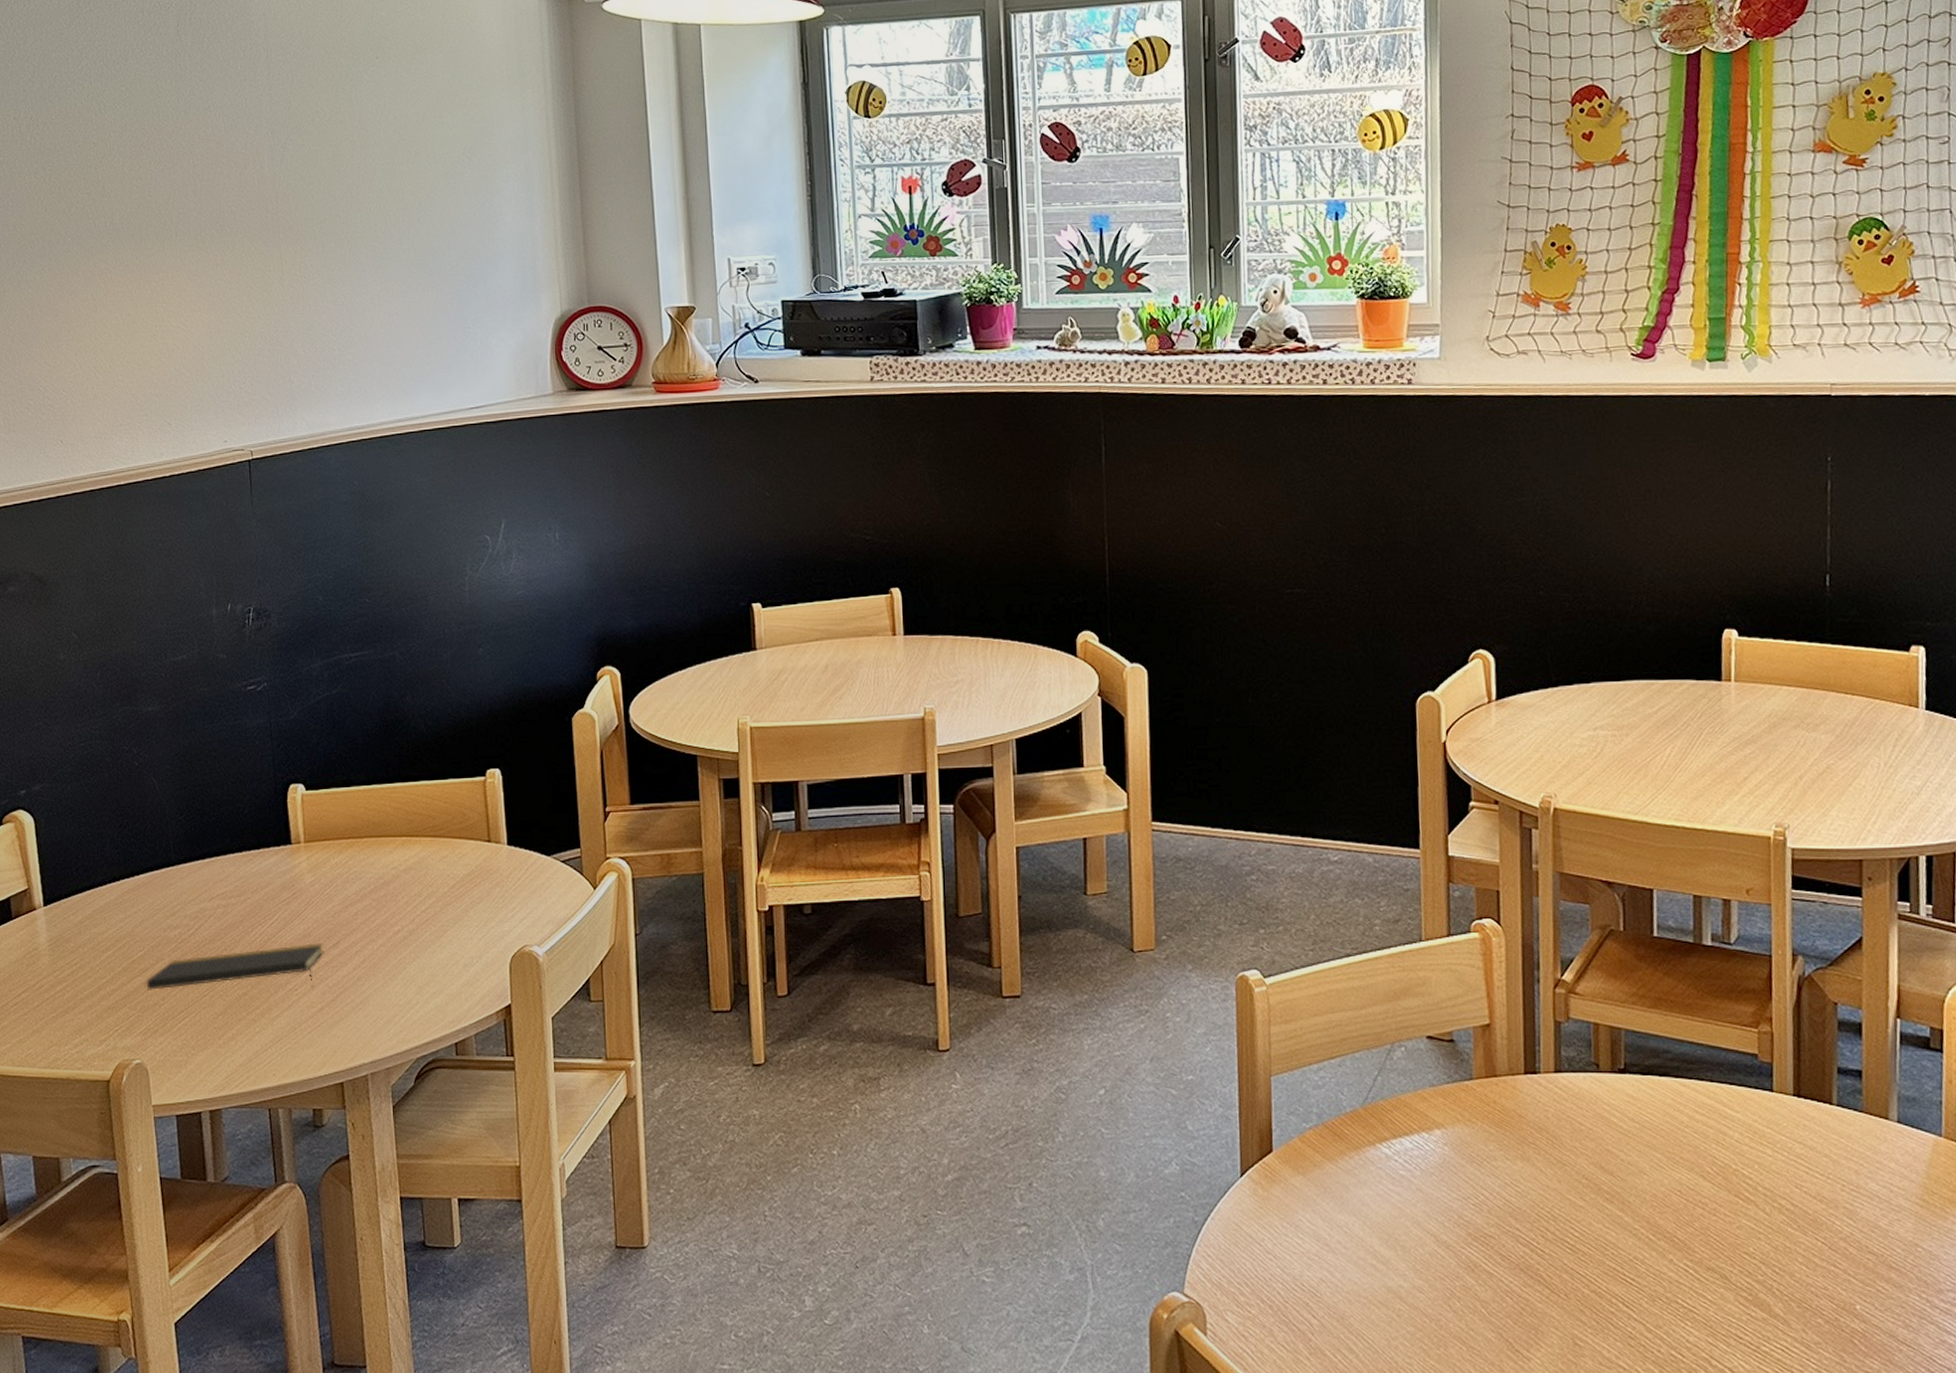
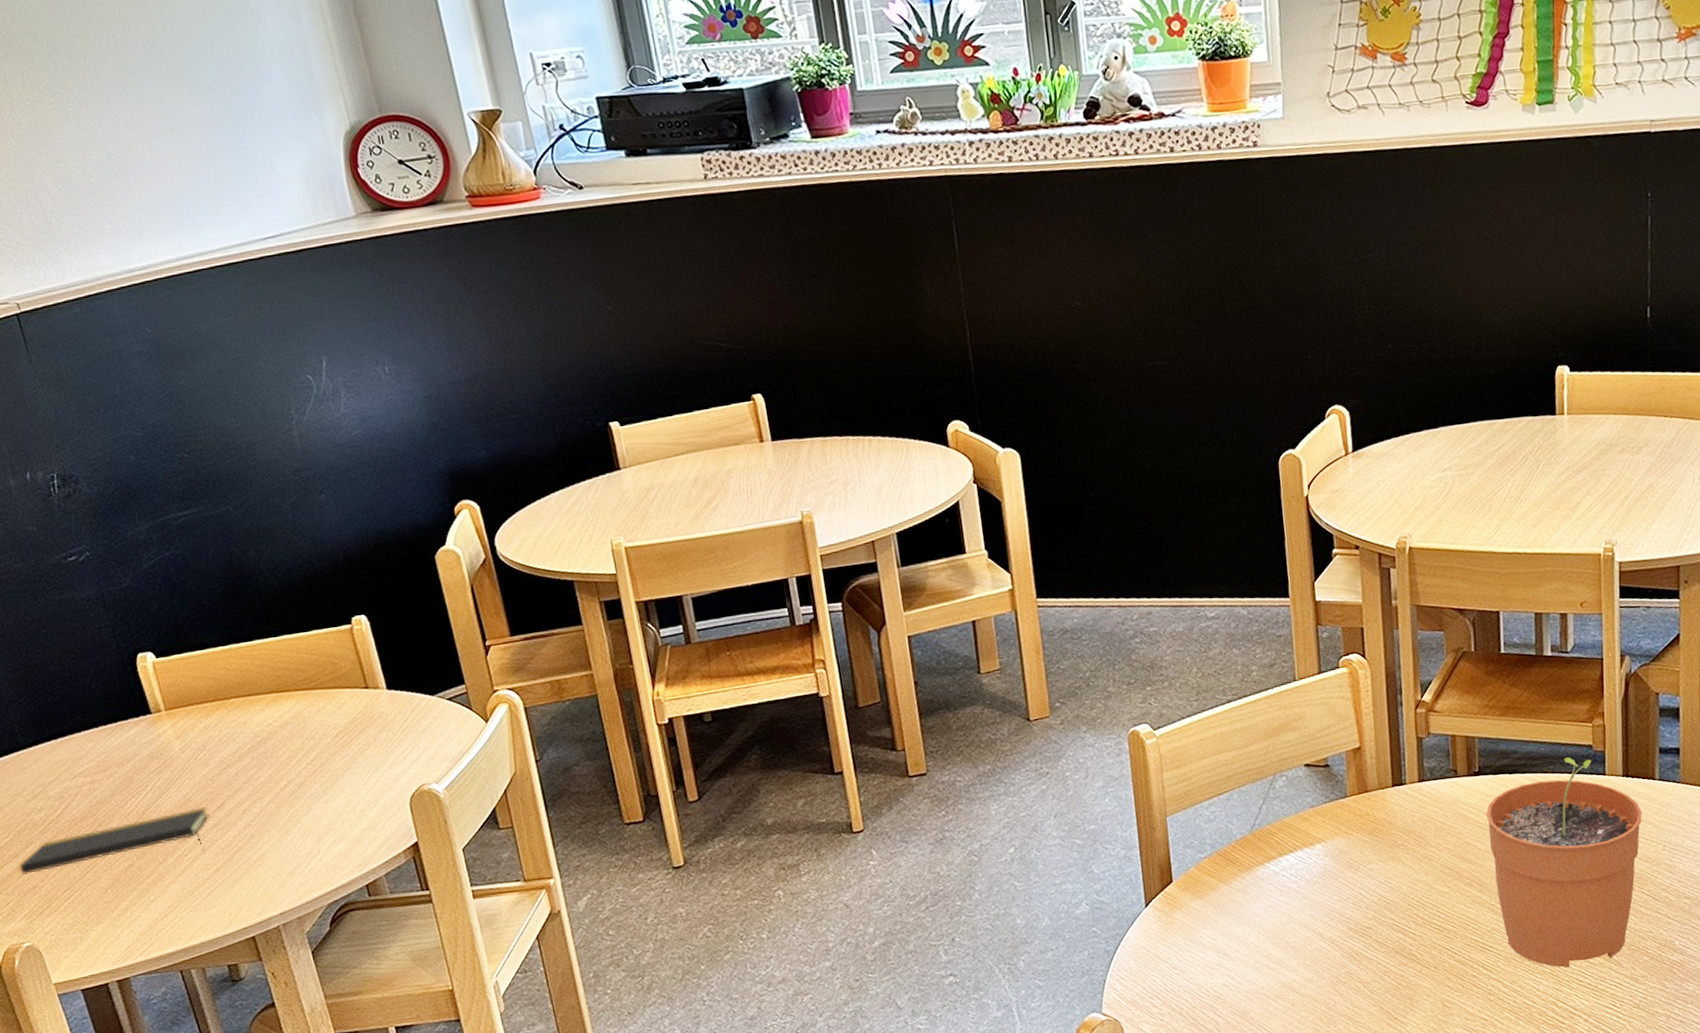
plant pot: none [1631,1065,1817,1319] -> present [1486,757,1642,968]

